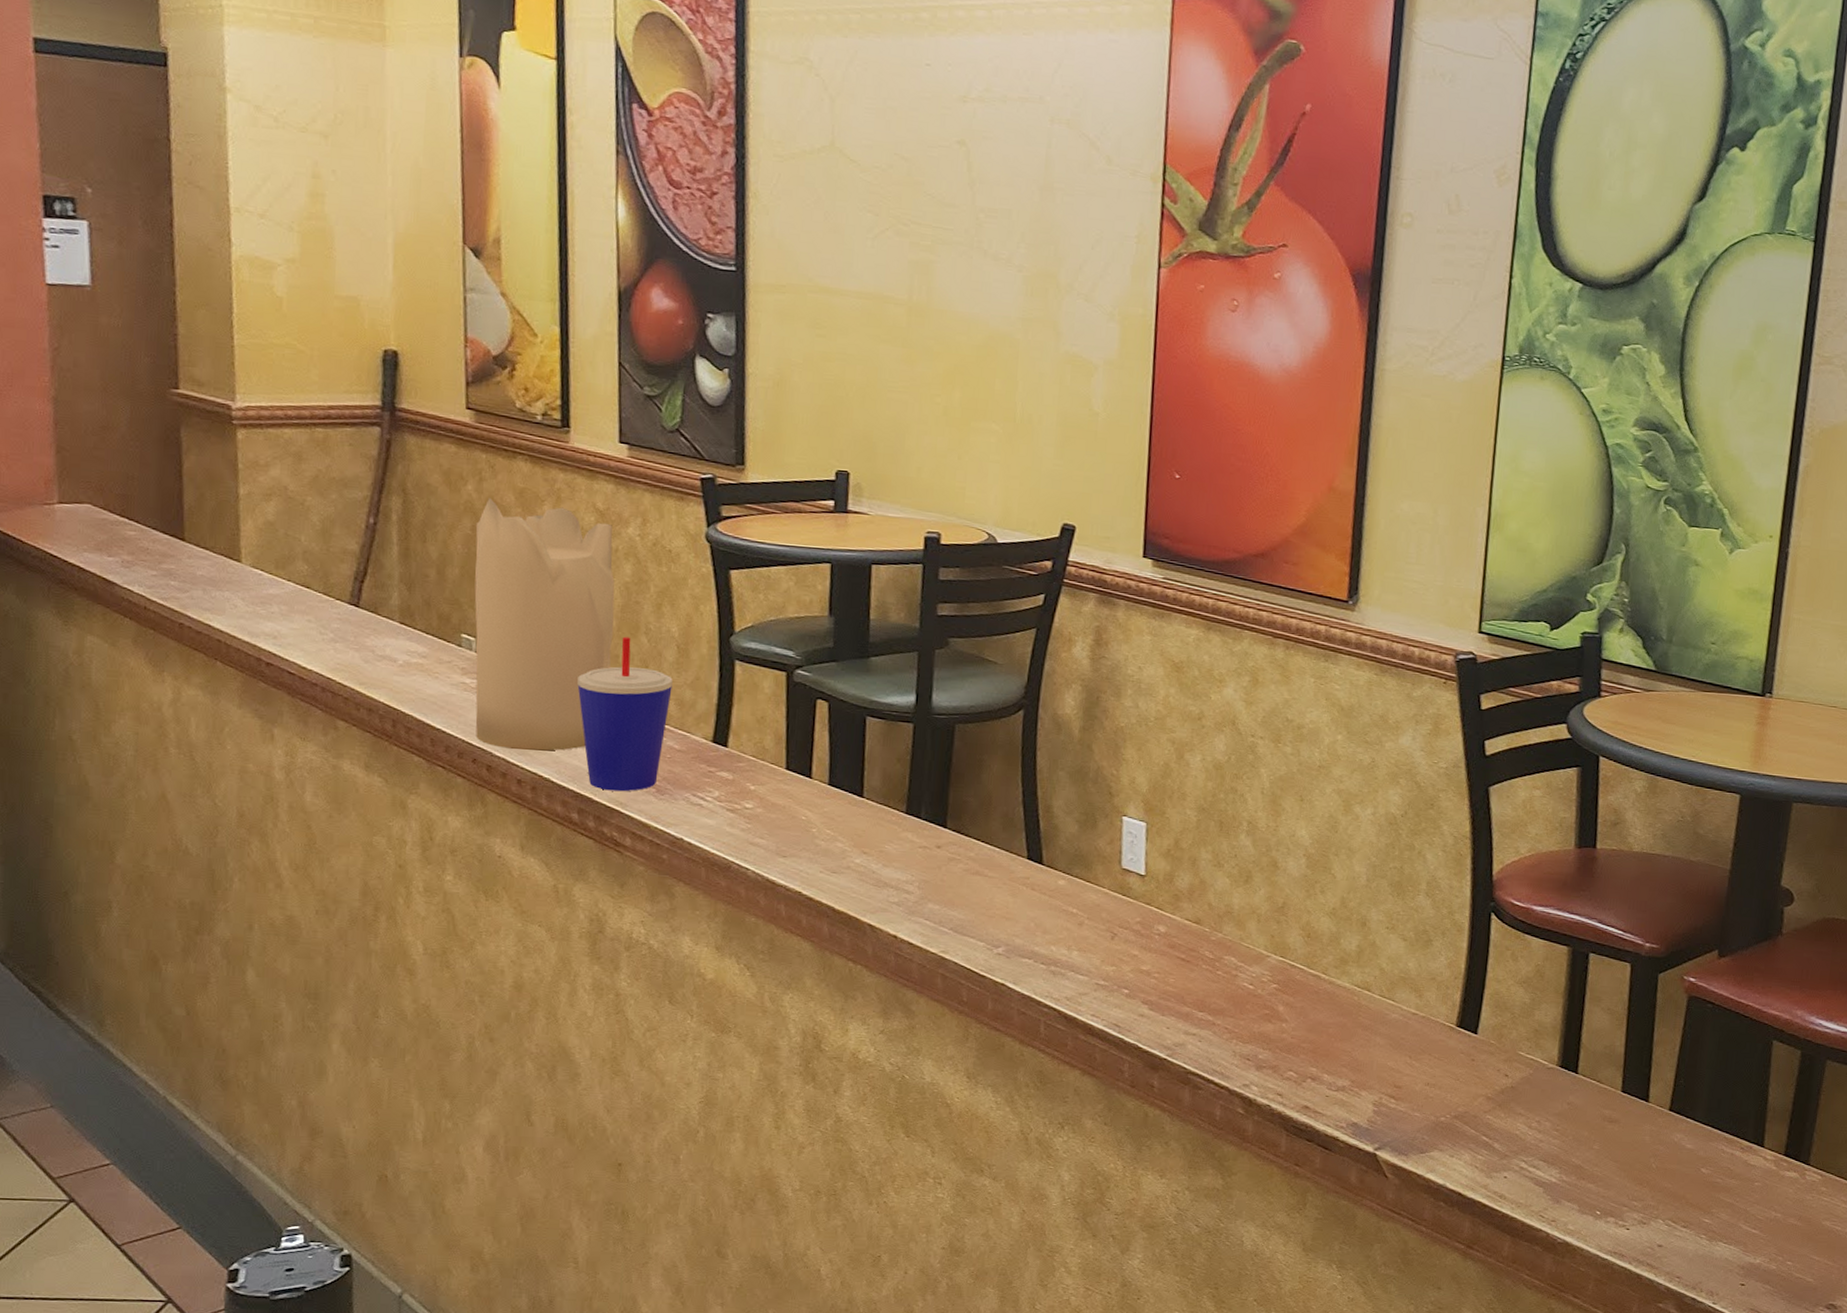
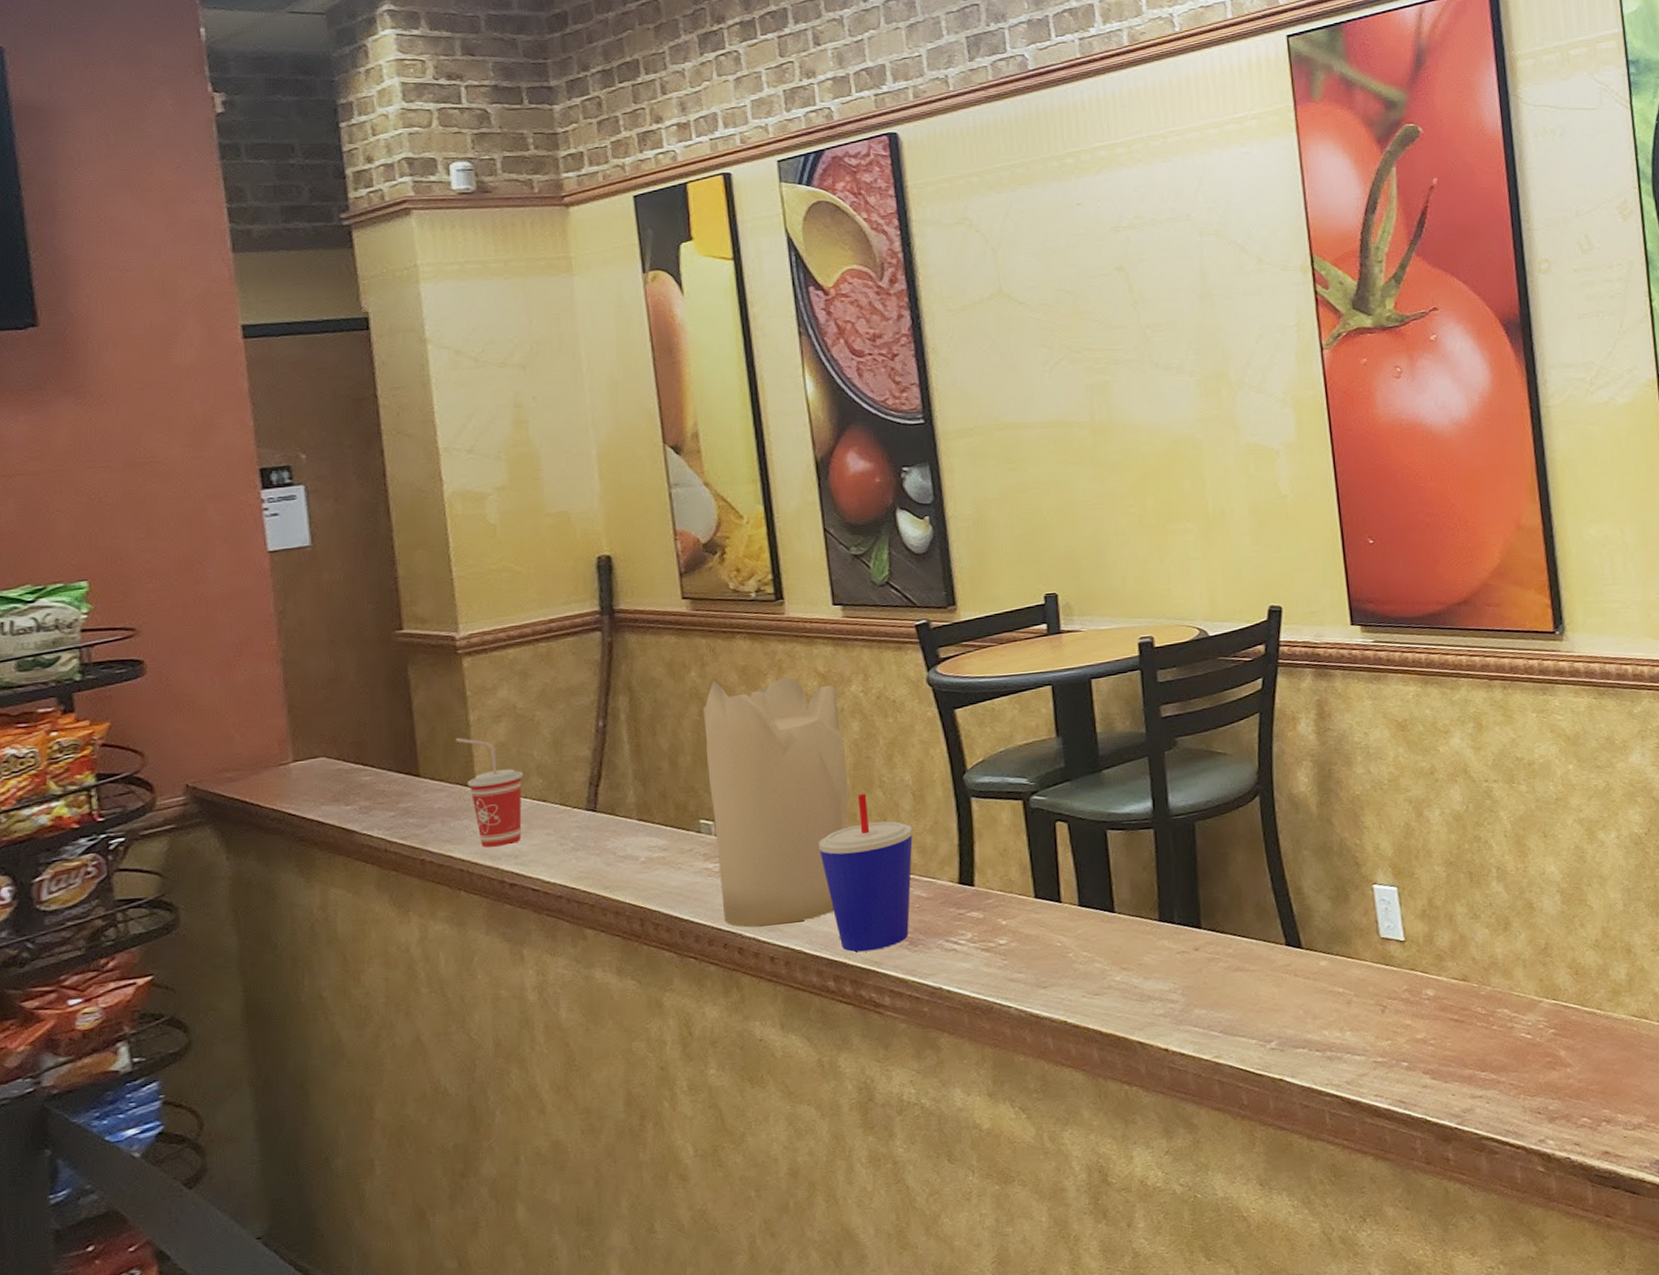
beverage cup: none [223,508,289,625] -> present [455,737,523,848]

